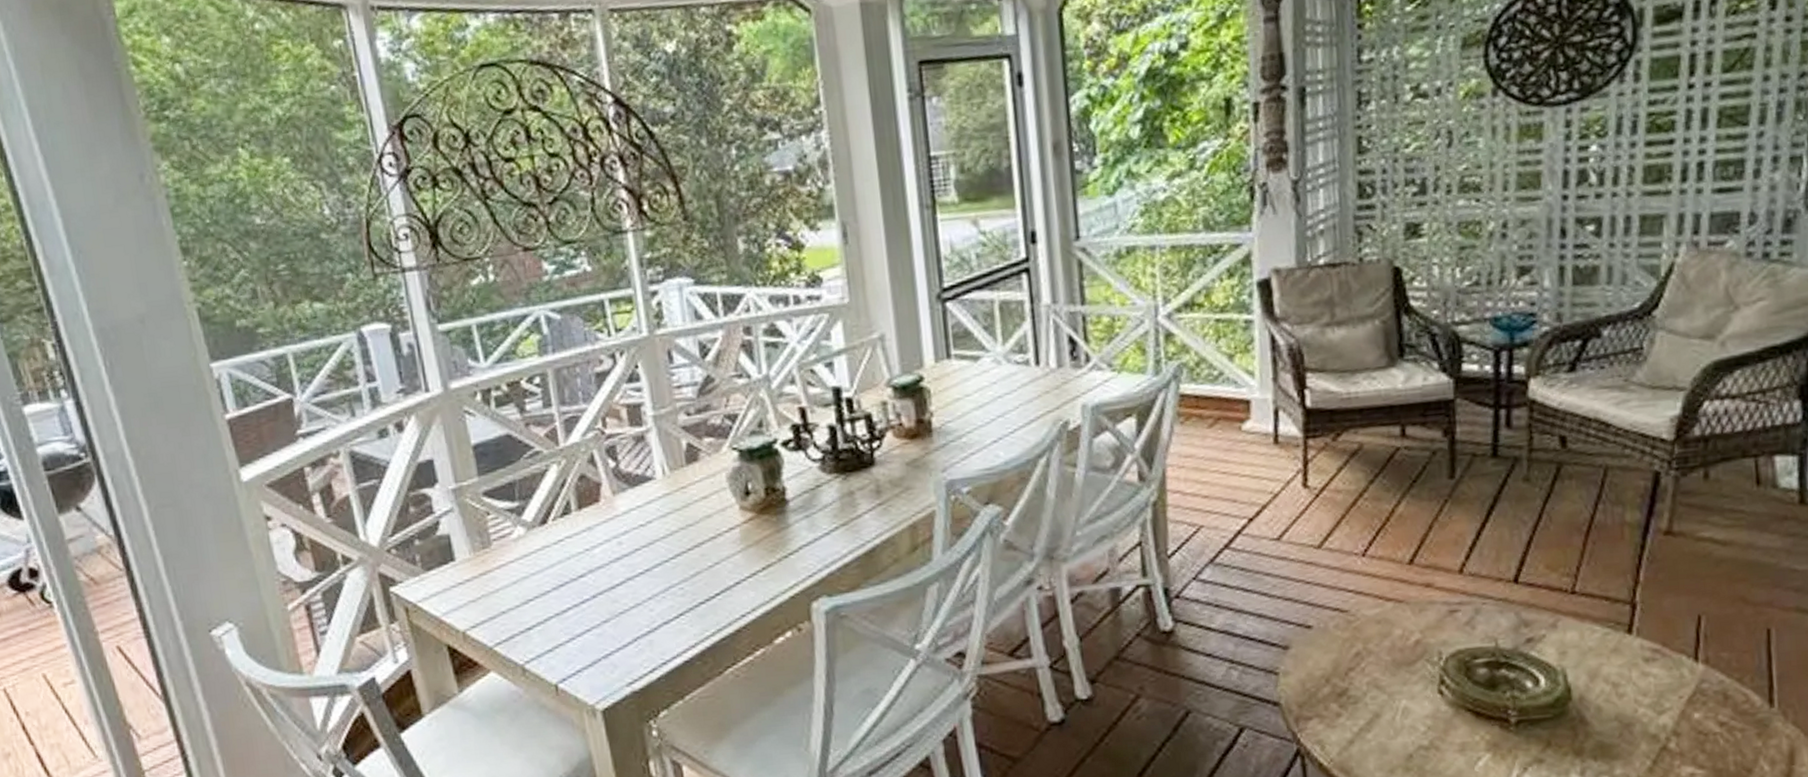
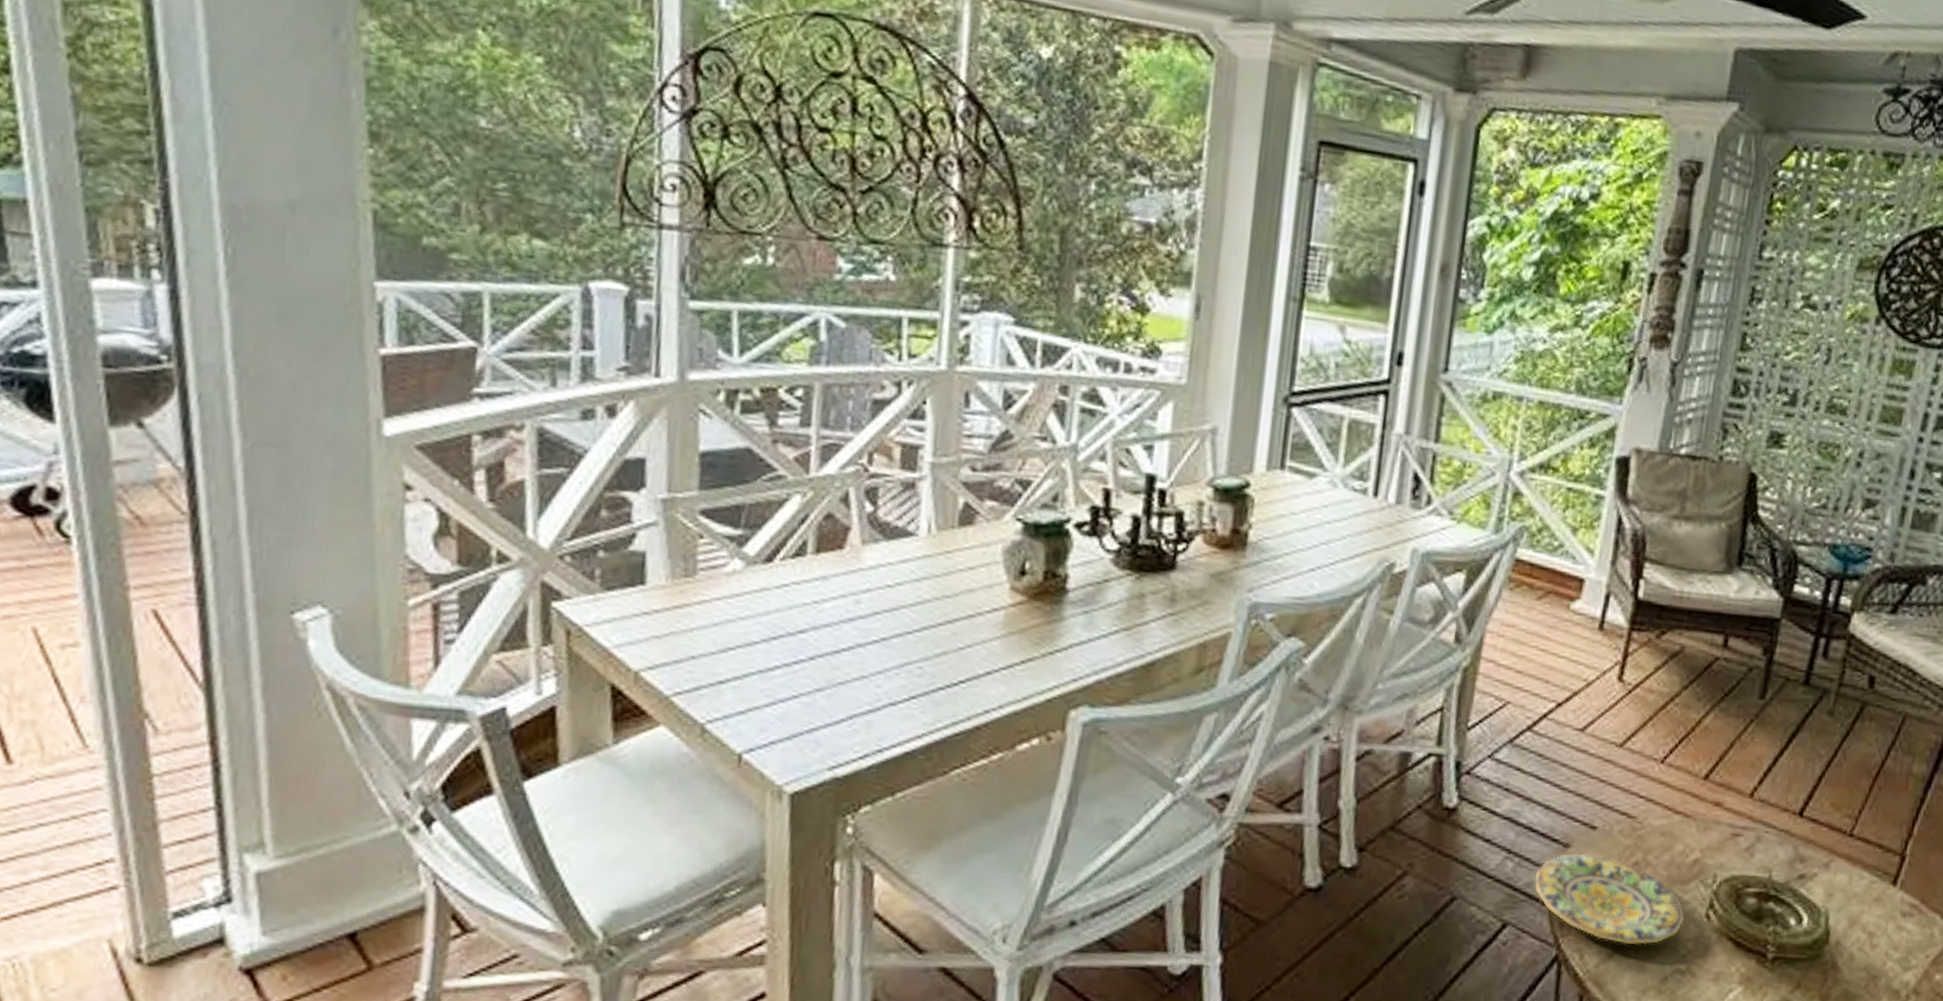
plate: none [1261,651,1418,731] -> present [1534,853,1685,945]

